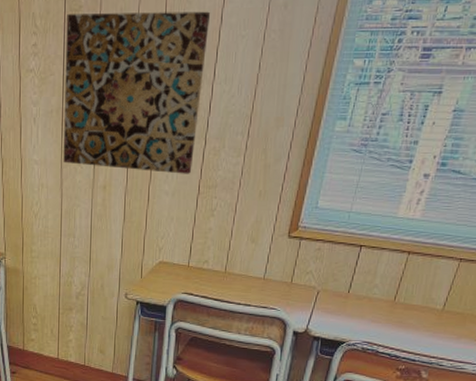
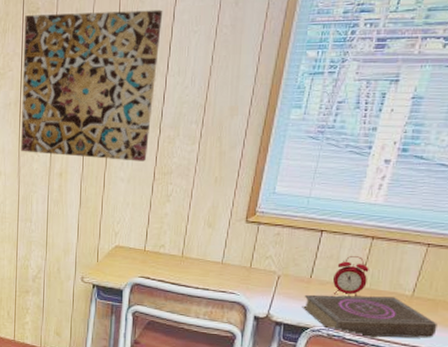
book: none [339,309,464,351] -> present [302,294,437,338]
alarm clock: none [370,271,404,311] -> present [333,256,369,297]

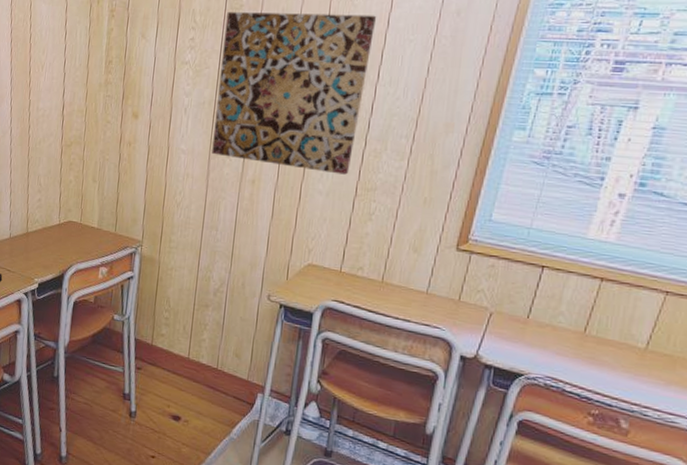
book: present [302,294,437,338] -> none [516,336,675,400]
alarm clock: present [333,256,369,297] -> none [554,297,596,345]

